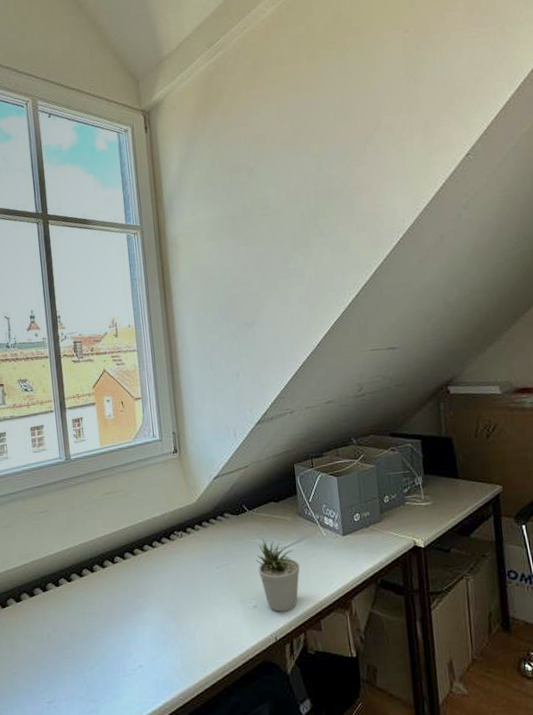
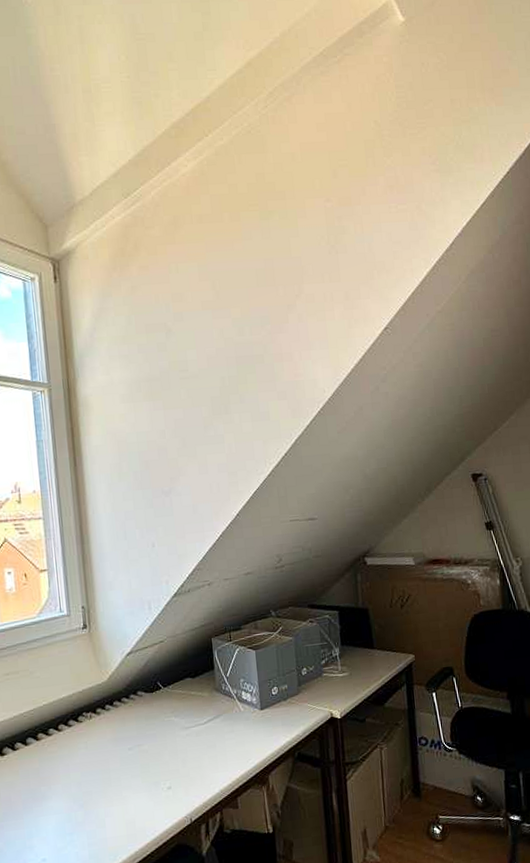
potted plant: present [256,538,300,612] -> none [170,716,217,792]

